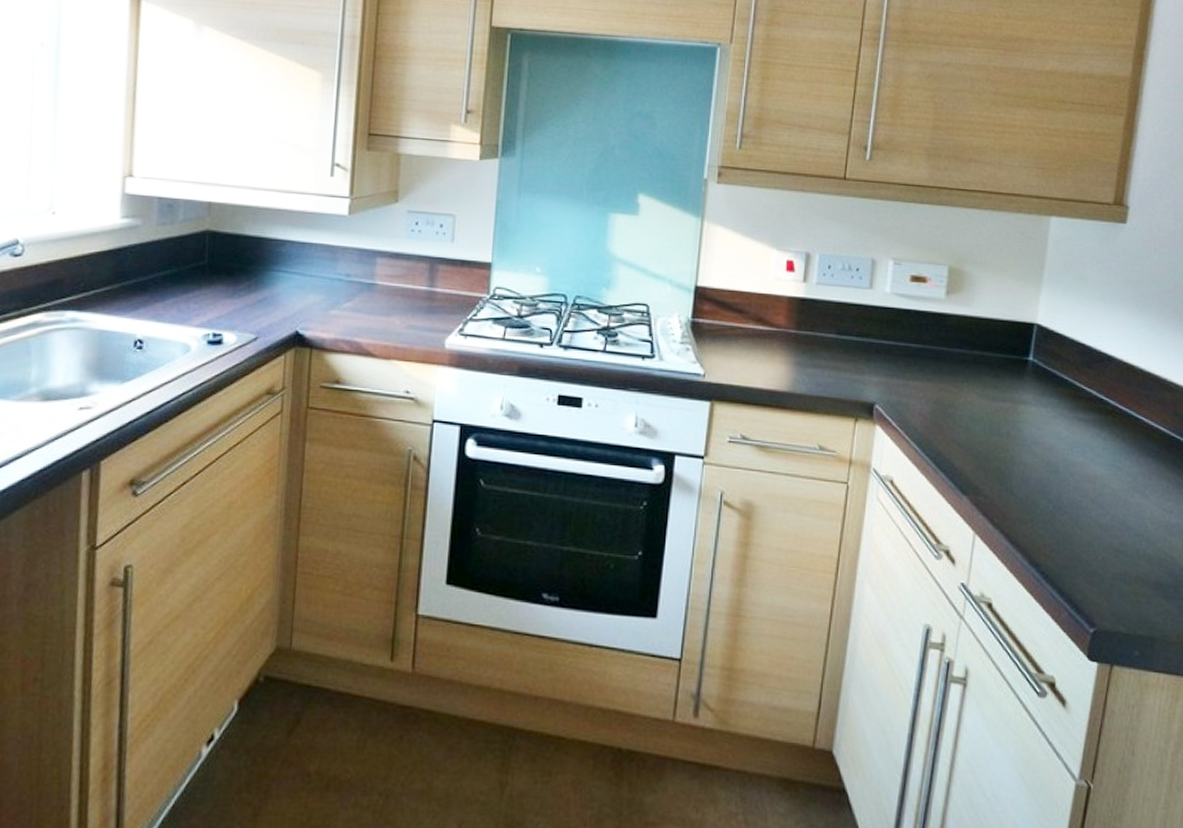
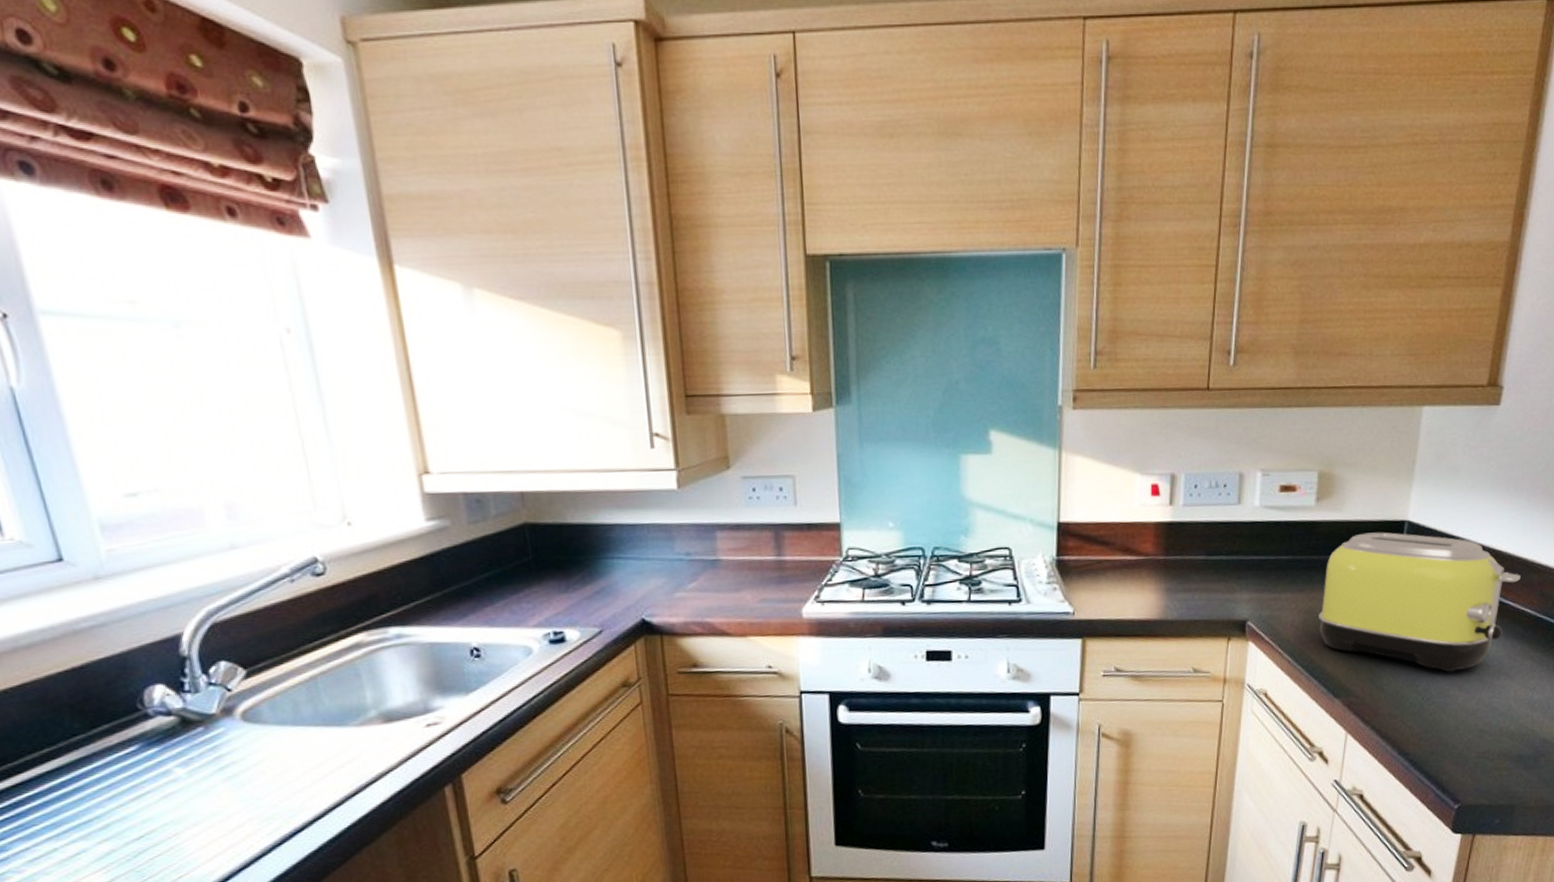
toaster: none [947,330,1153,482] -> present [1319,532,1521,672]

